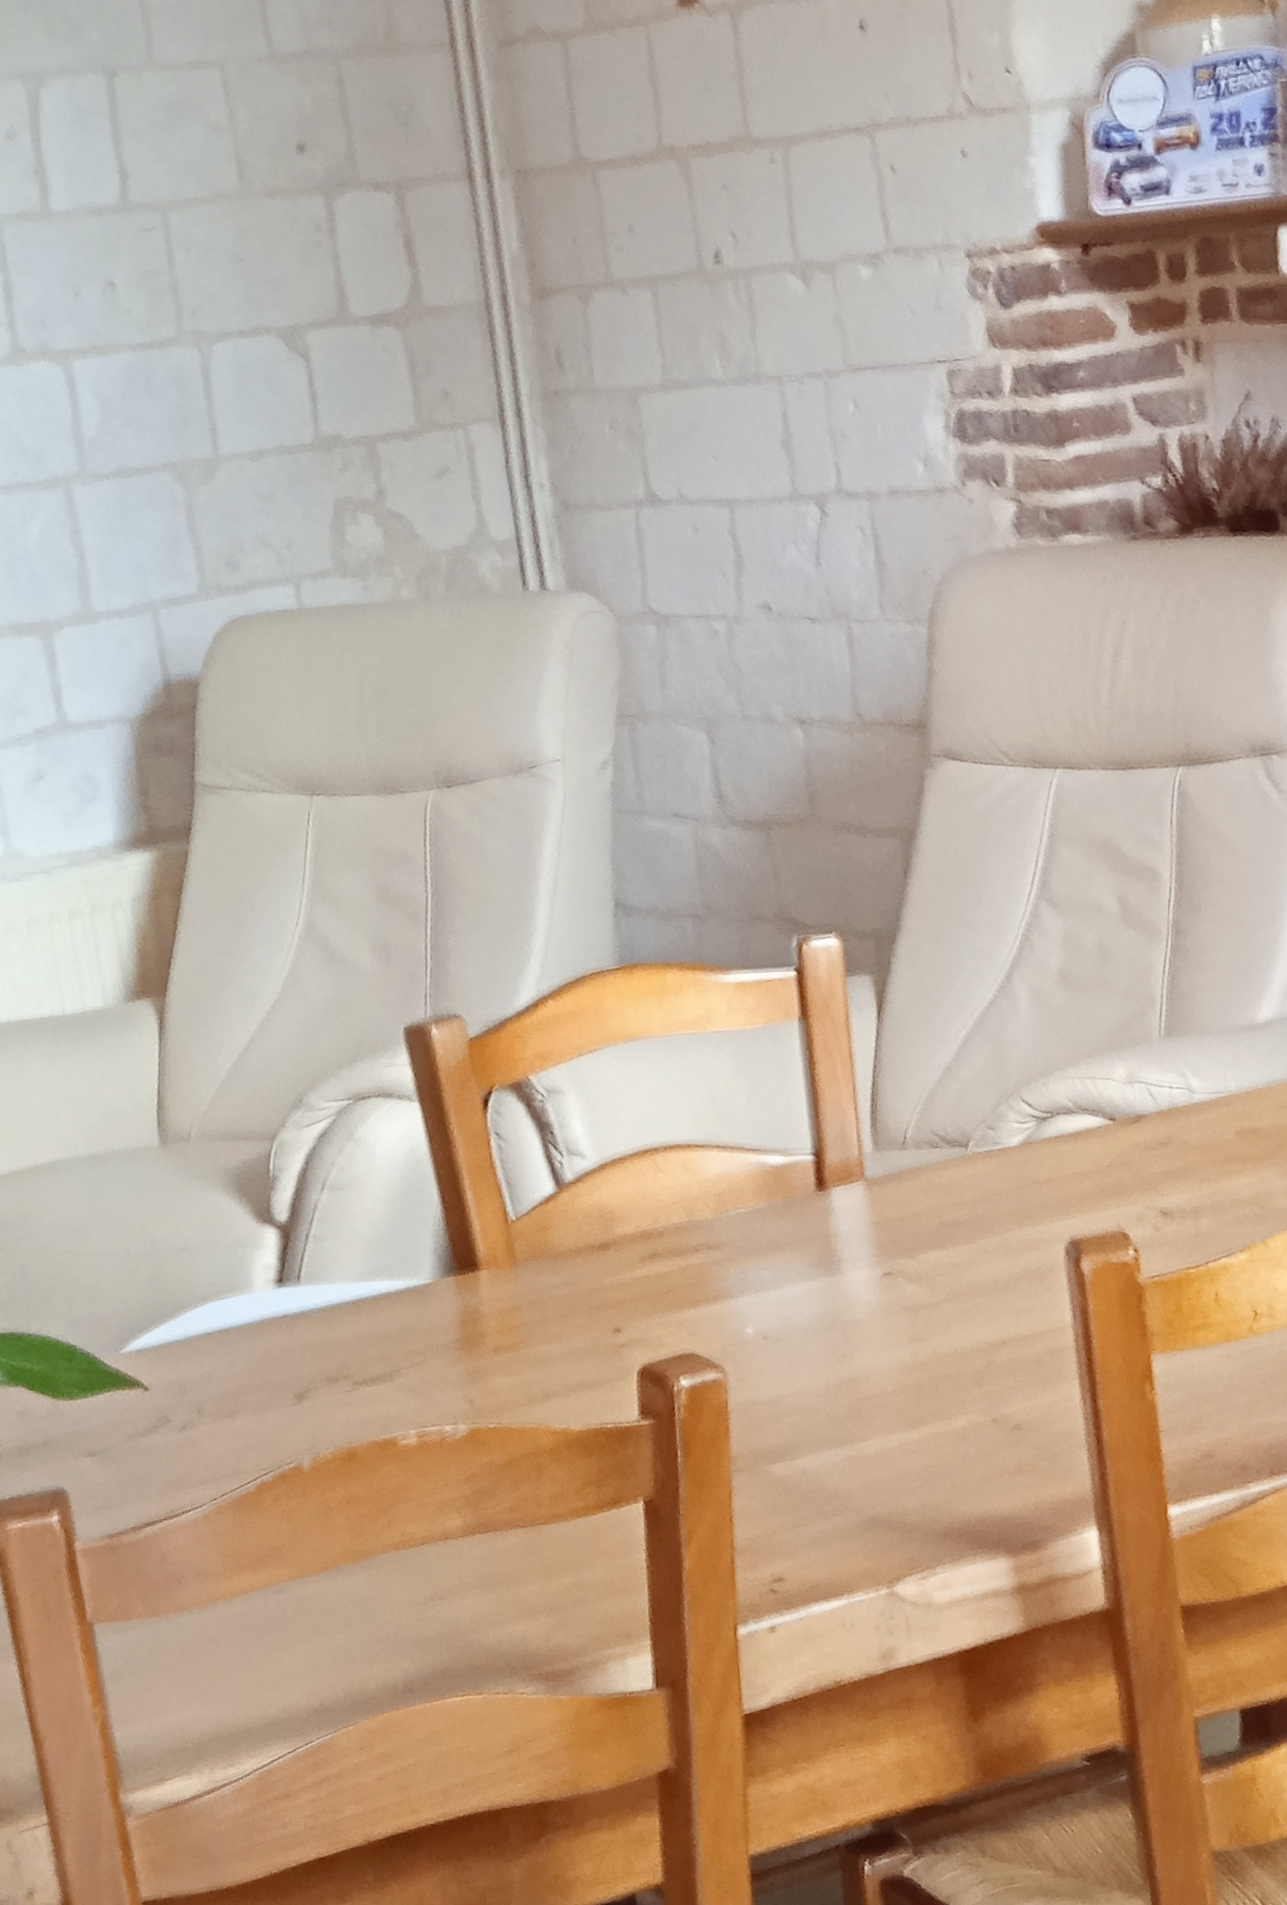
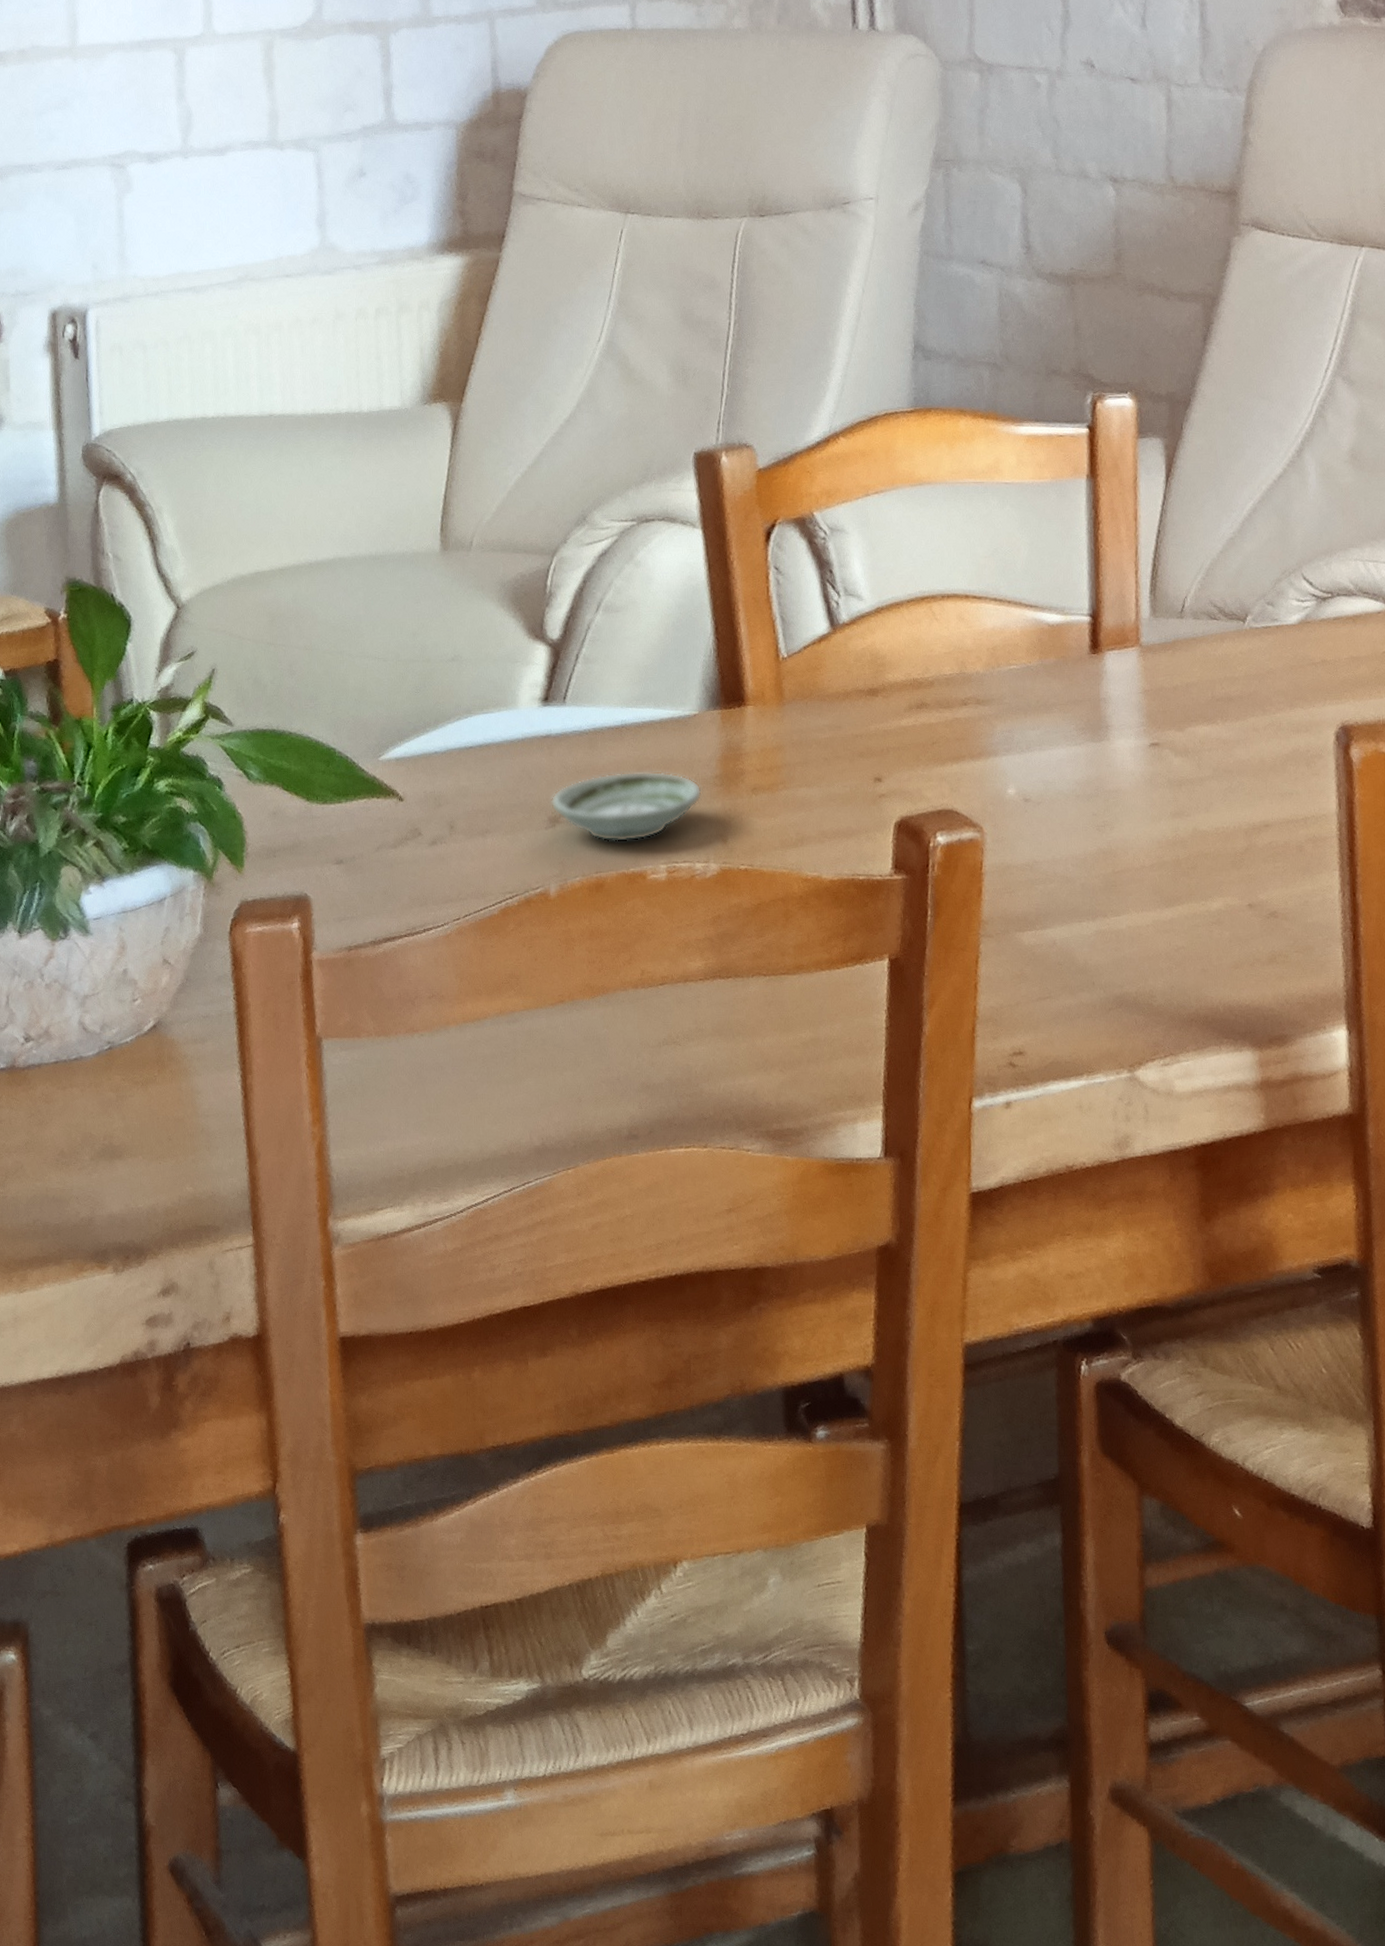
saucer: none [294,1340,445,1413] -> present [550,771,702,842]

